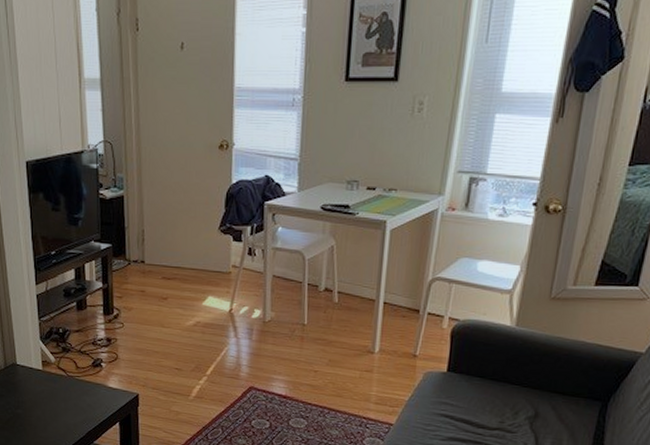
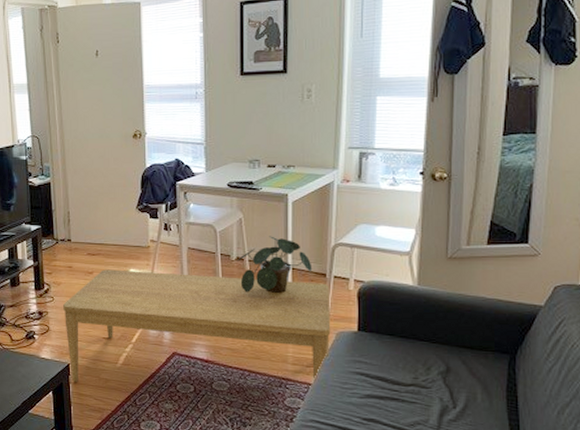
coffee table: none [134,295,422,419] -> present [63,269,331,382]
potted plant: none [325,266,406,330] -> present [237,236,312,294]

